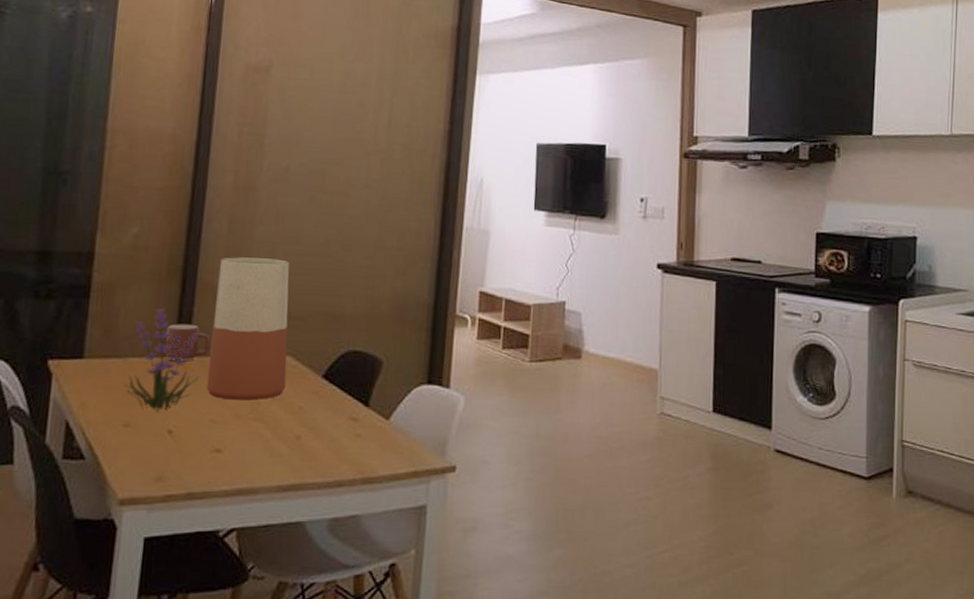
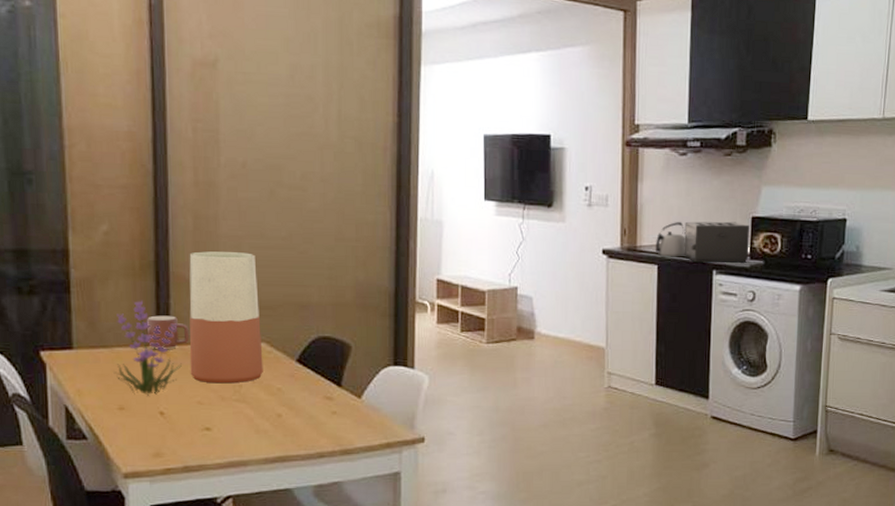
kettle: none [713,235,746,274] -> present [655,221,686,258]
toaster: none [744,236,814,281] -> present [684,221,749,263]

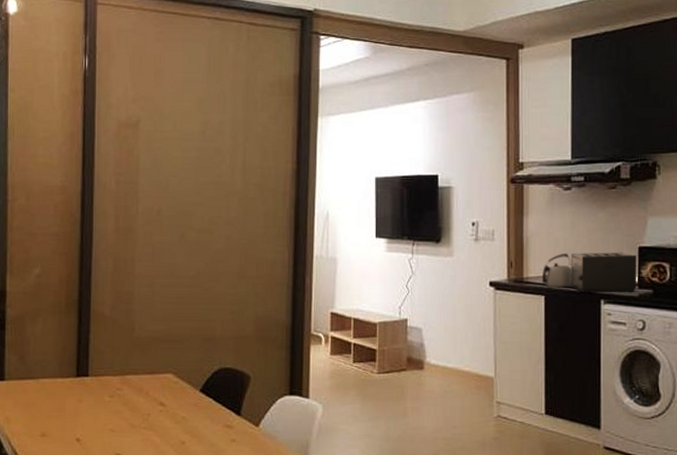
plant: present [114,301,182,396] -> none [38,336,98,423]
mug: present [146,315,189,350] -> none [68,349,105,381]
vase: present [189,251,263,384] -> none [105,290,170,412]

